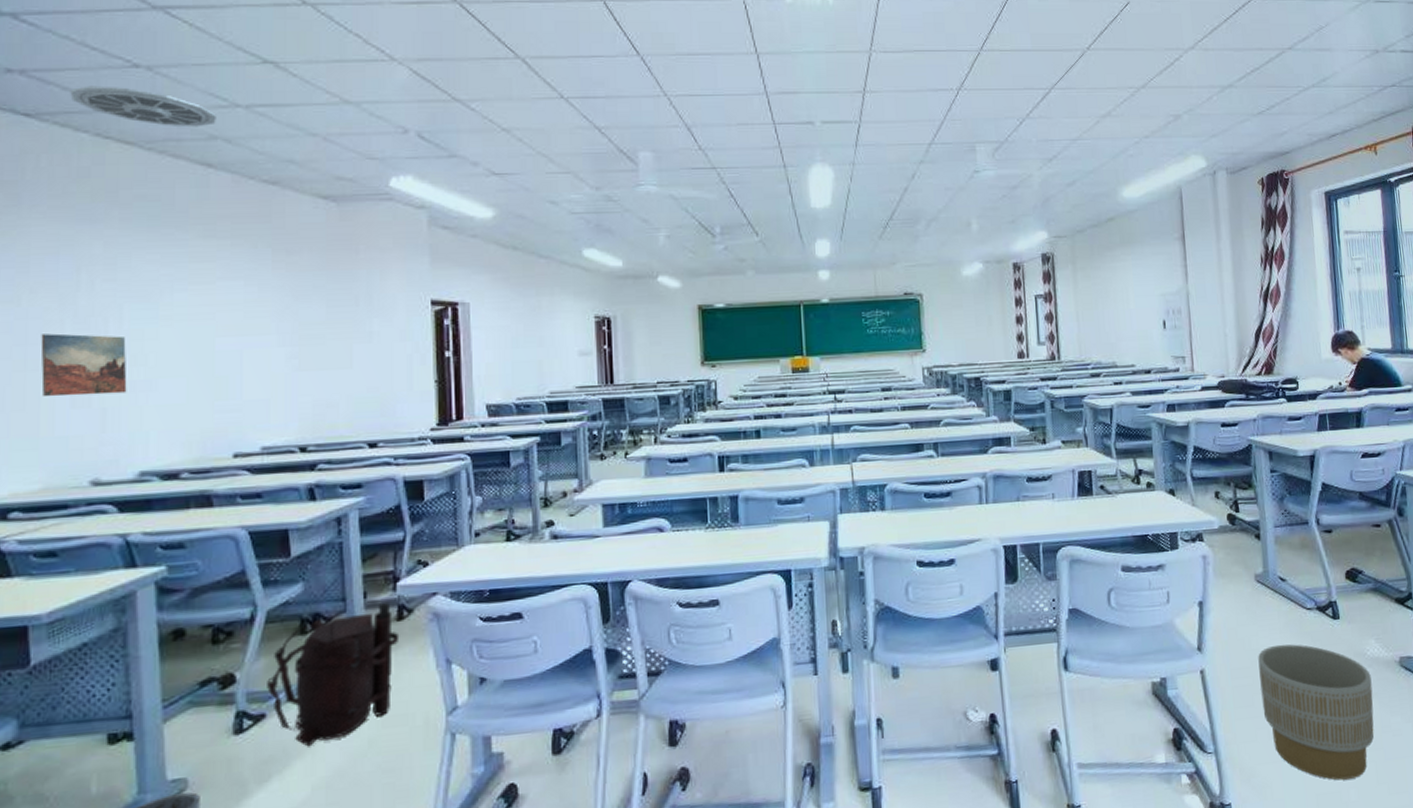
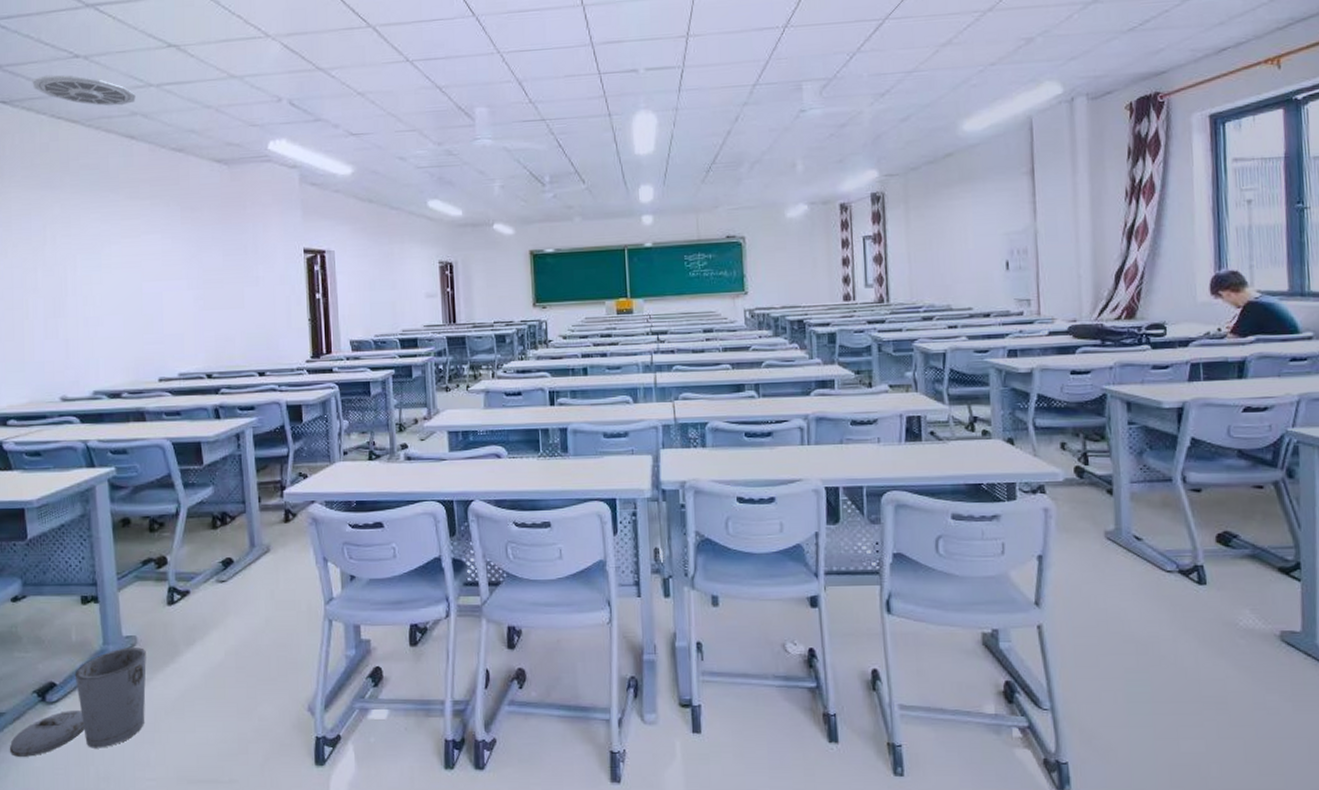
wall art: present [40,333,127,397] -> none [22,279,82,330]
backpack: present [267,603,400,747] -> none [190,507,287,620]
planter: present [1258,644,1374,780] -> none [1105,606,1245,753]

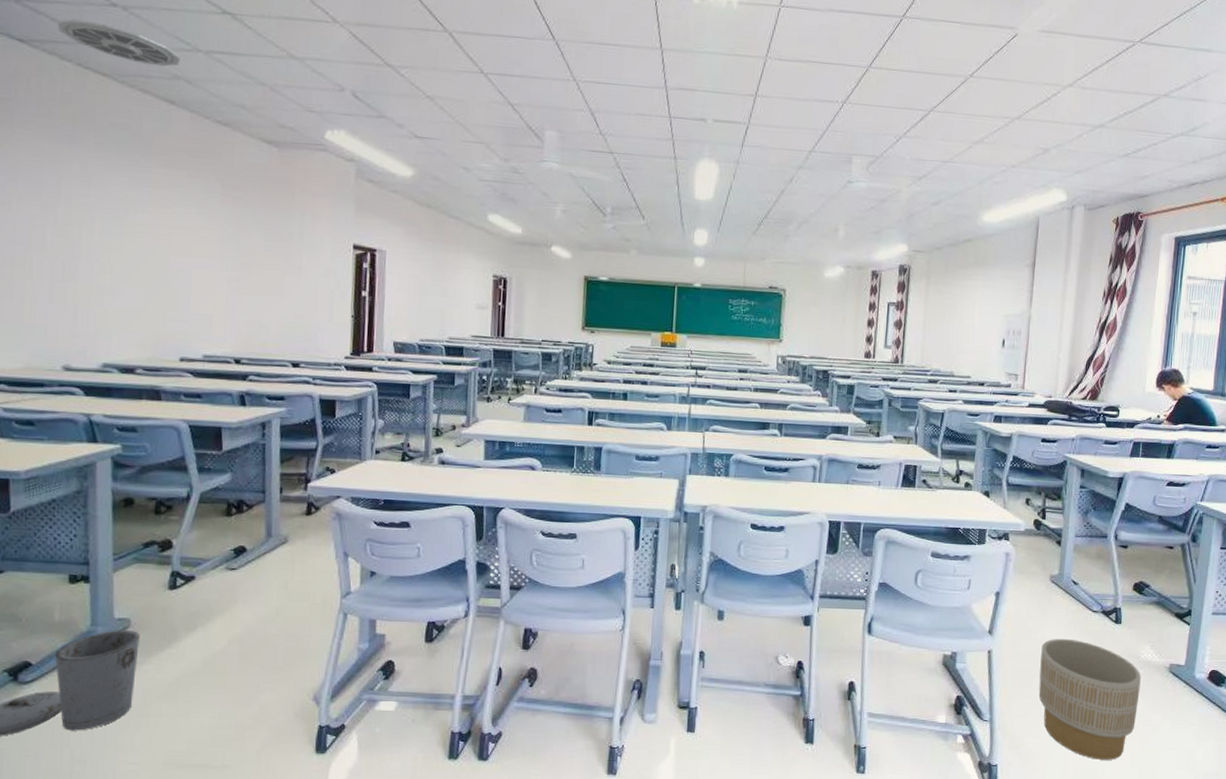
planter: none [1105,606,1245,753] -> present [1038,638,1141,760]

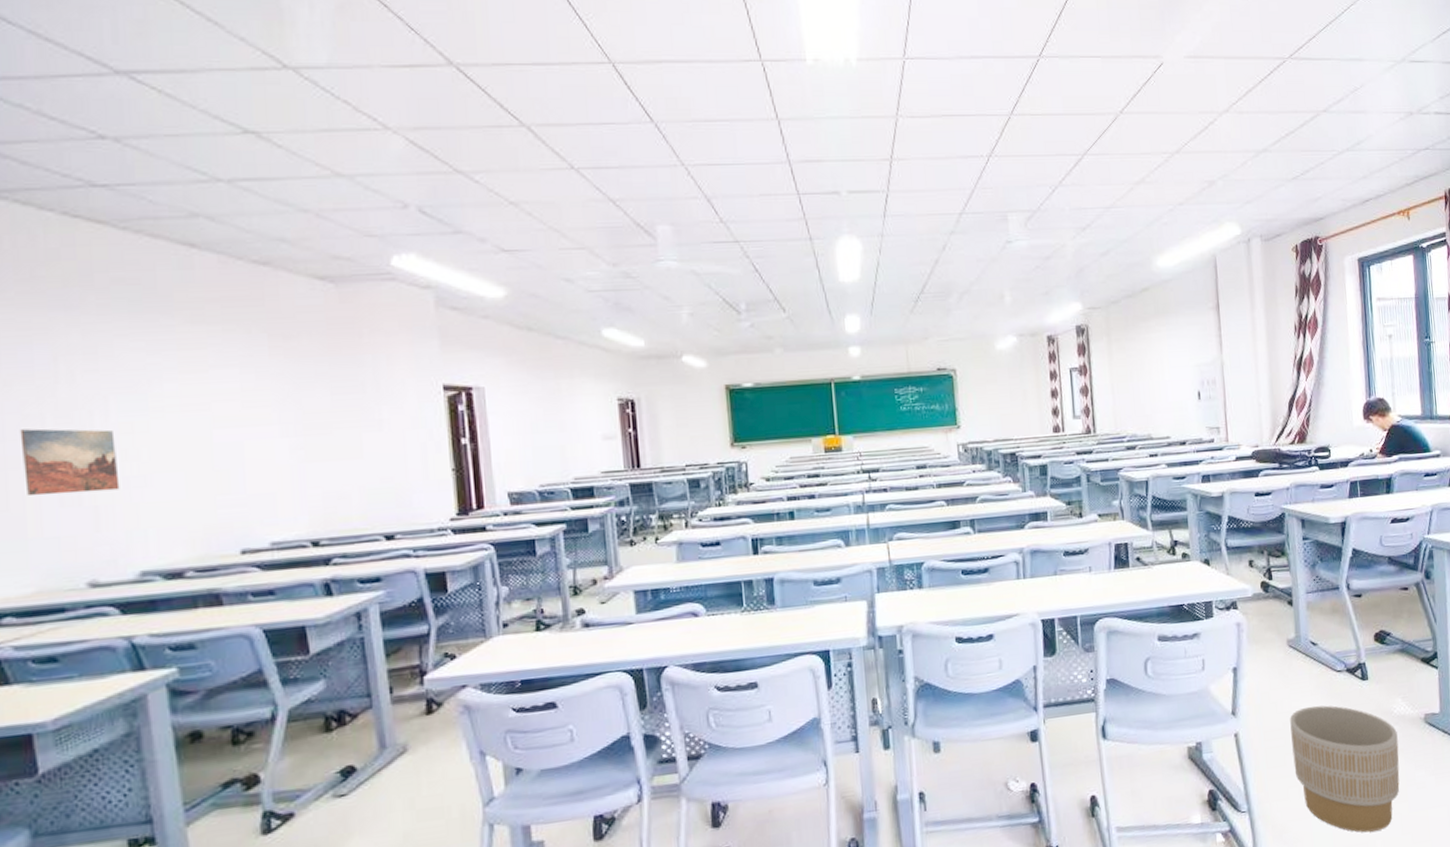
wall art: none [26,236,96,295] -> present [20,428,120,496]
ceiling vent: present [57,19,180,67] -> none [29,159,196,204]

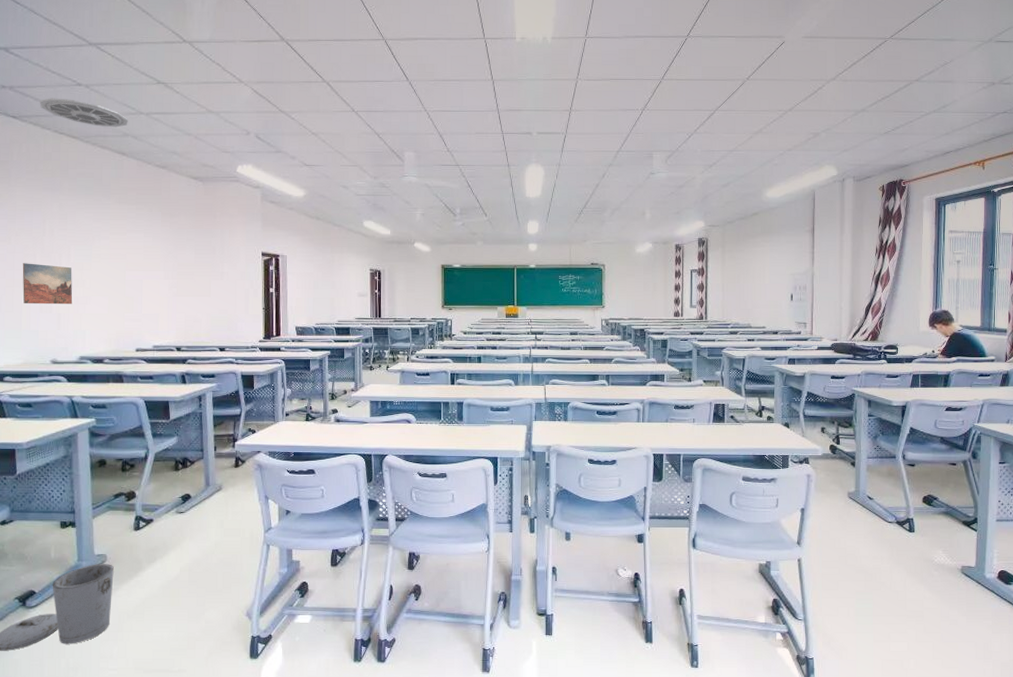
ceiling vent: none [29,159,196,204] -> present [39,98,128,128]
planter: present [1290,705,1400,833] -> none [845,546,936,652]

